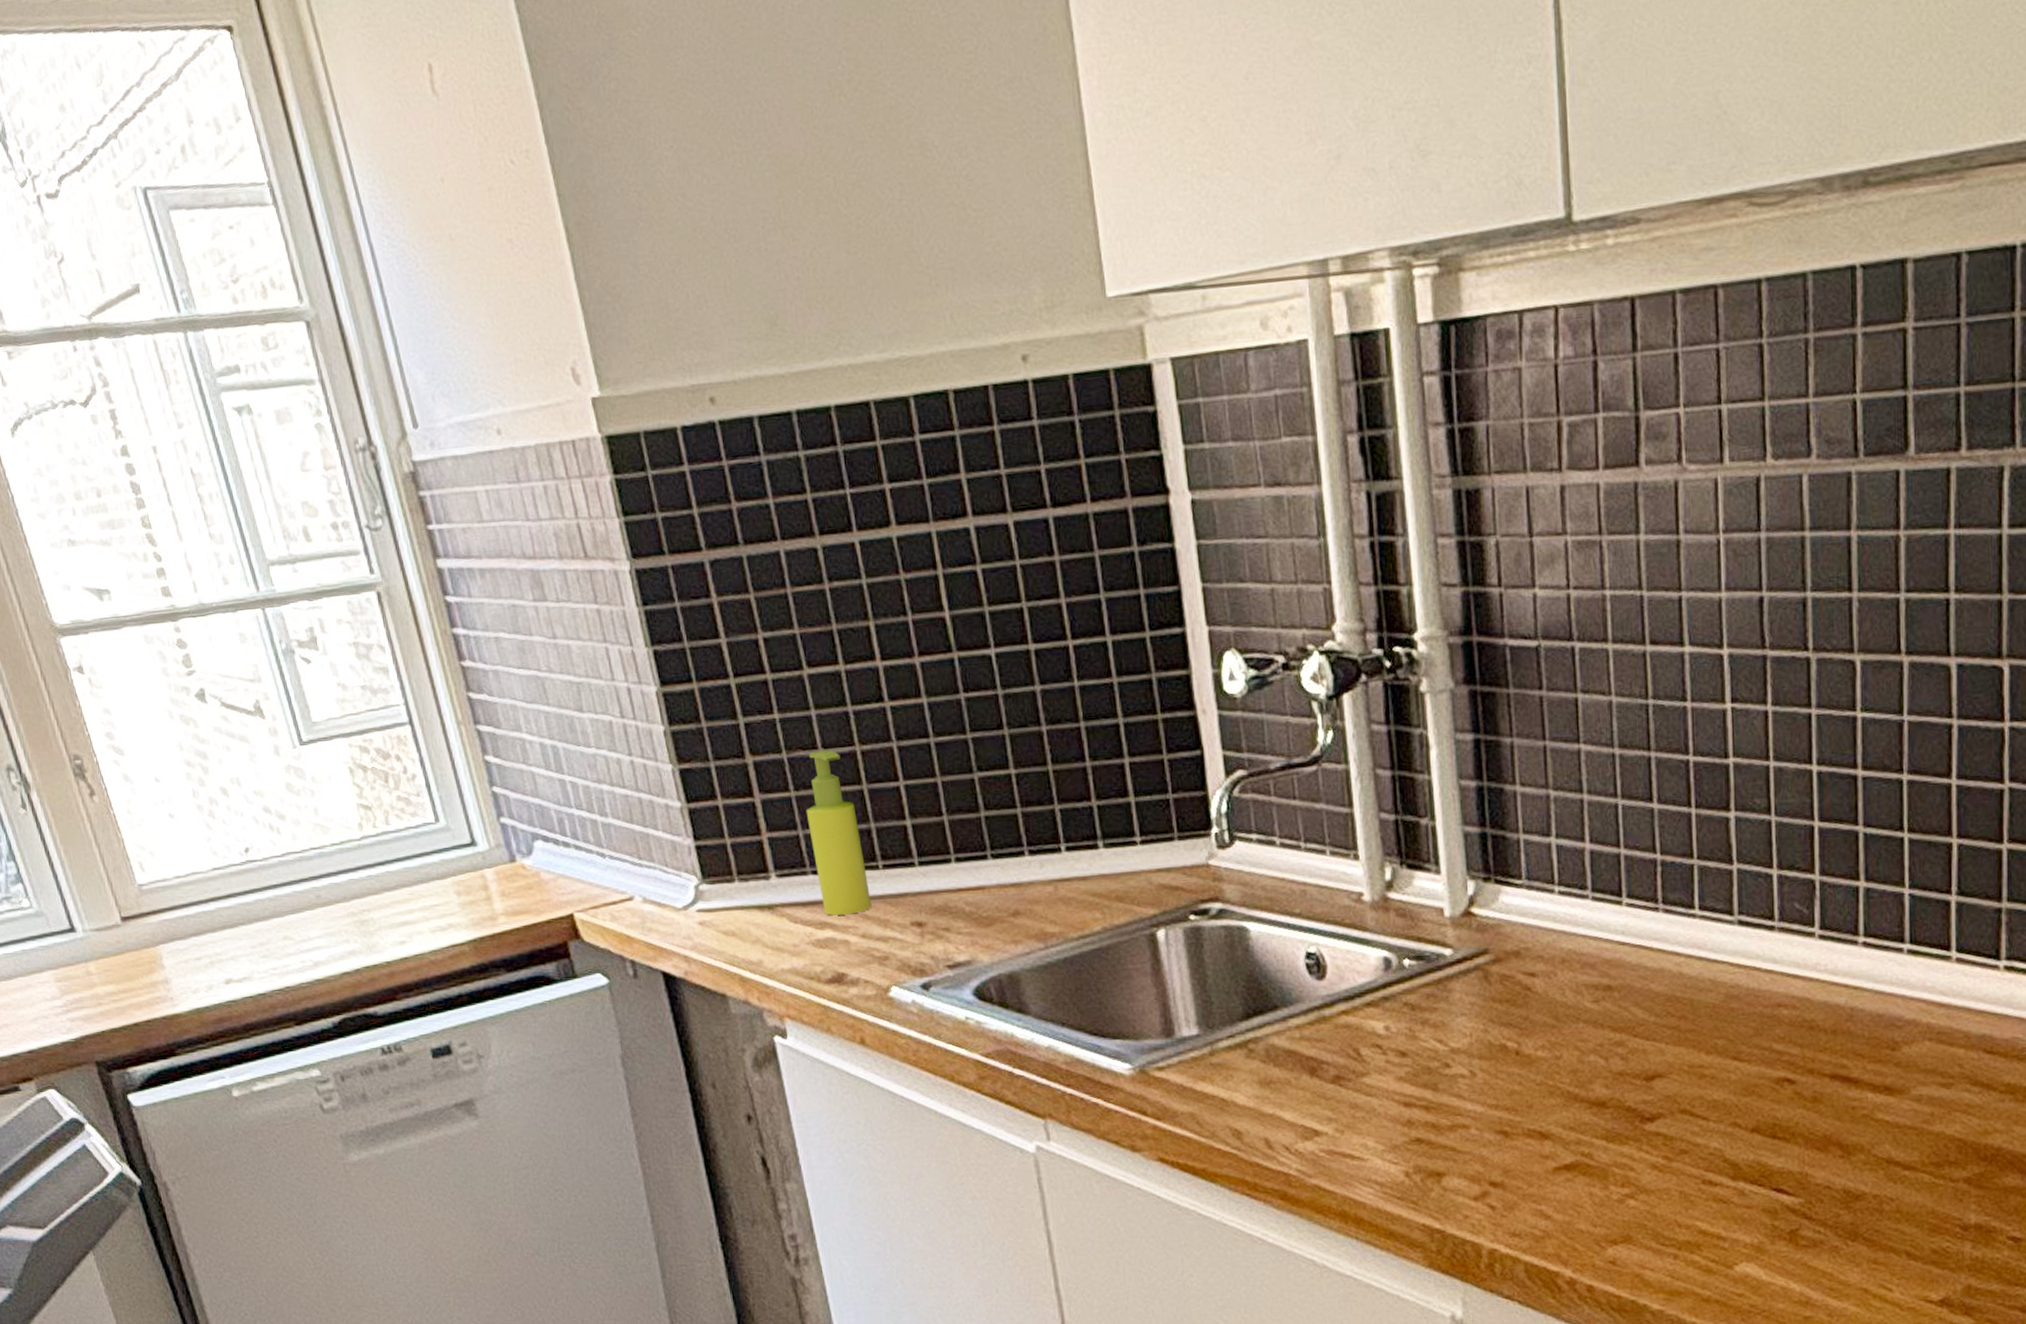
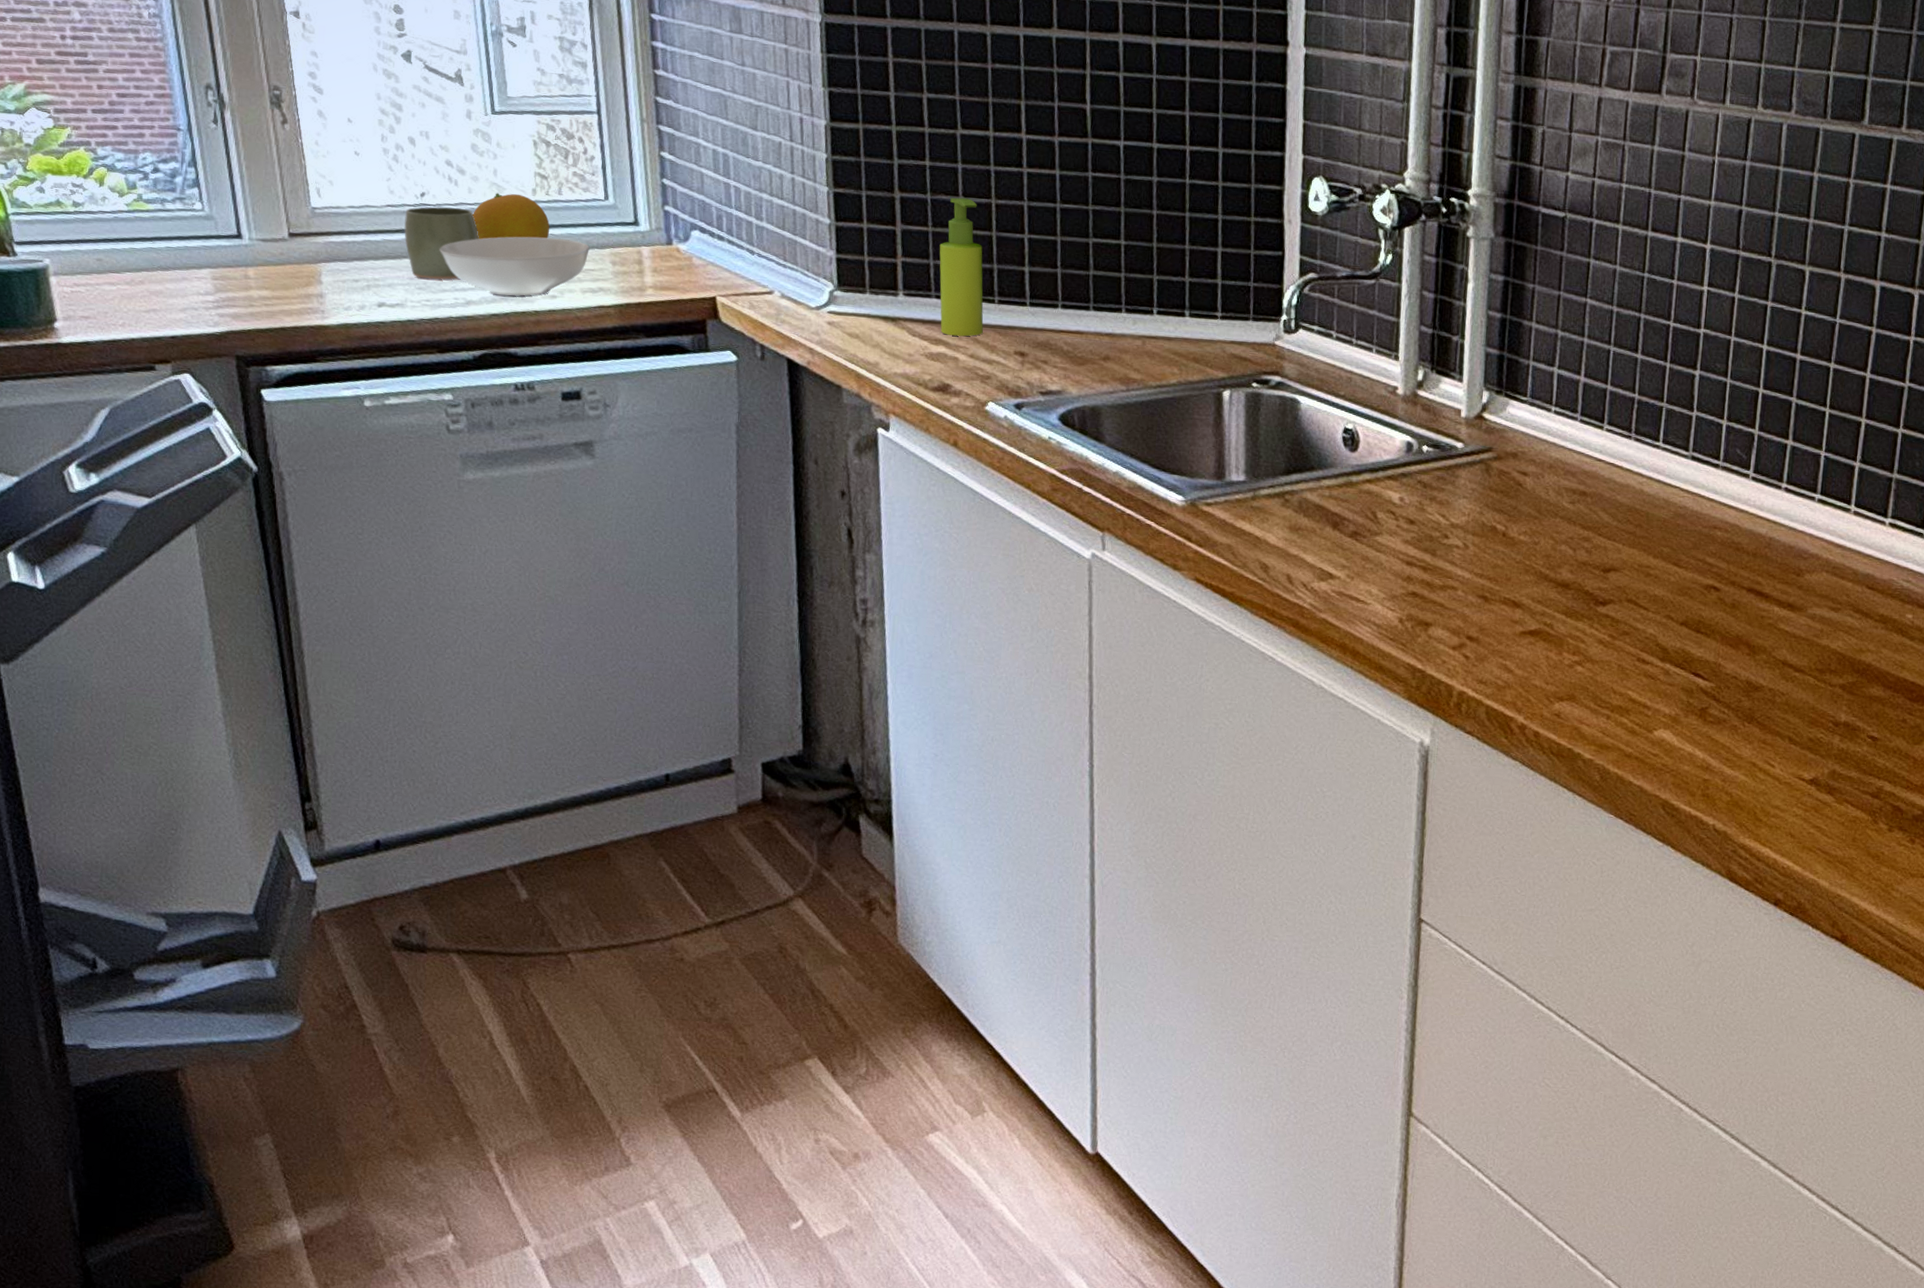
mug: none [233,858,314,945] -> present [404,206,479,280]
bowl: none [275,874,430,951] -> present [439,236,590,296]
fruit: none [302,832,386,890] -> present [472,193,550,240]

